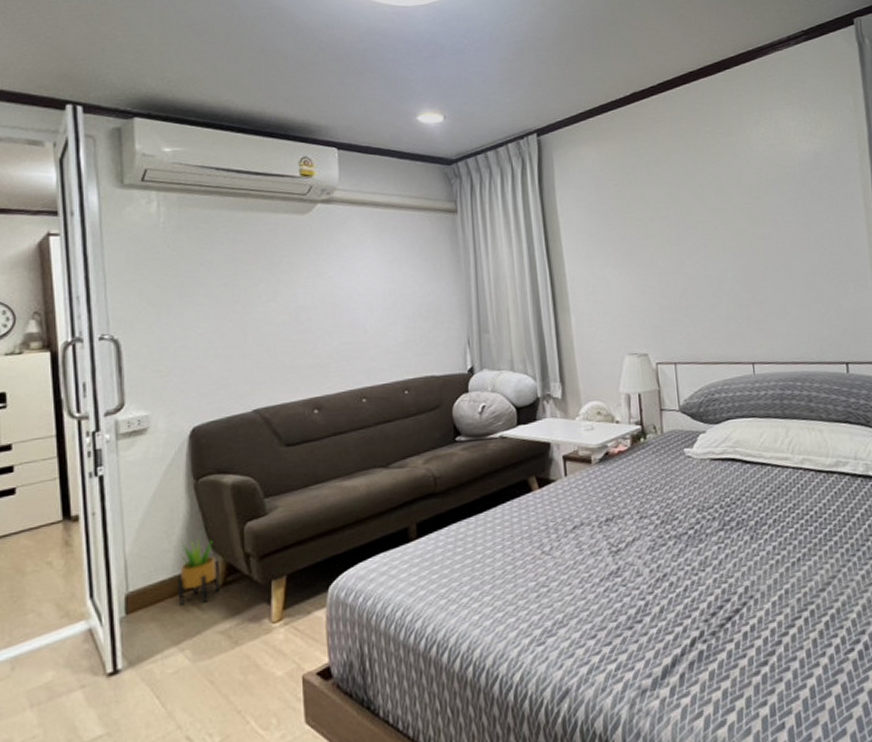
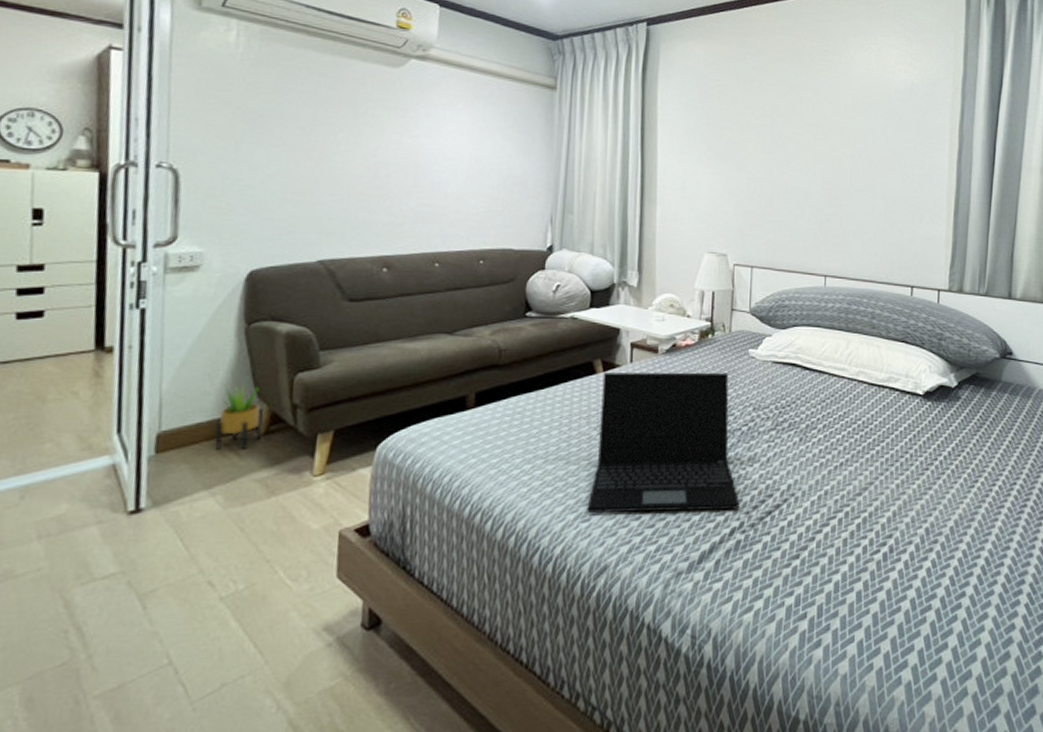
laptop: none [539,475,697,635] -> present [586,372,740,513]

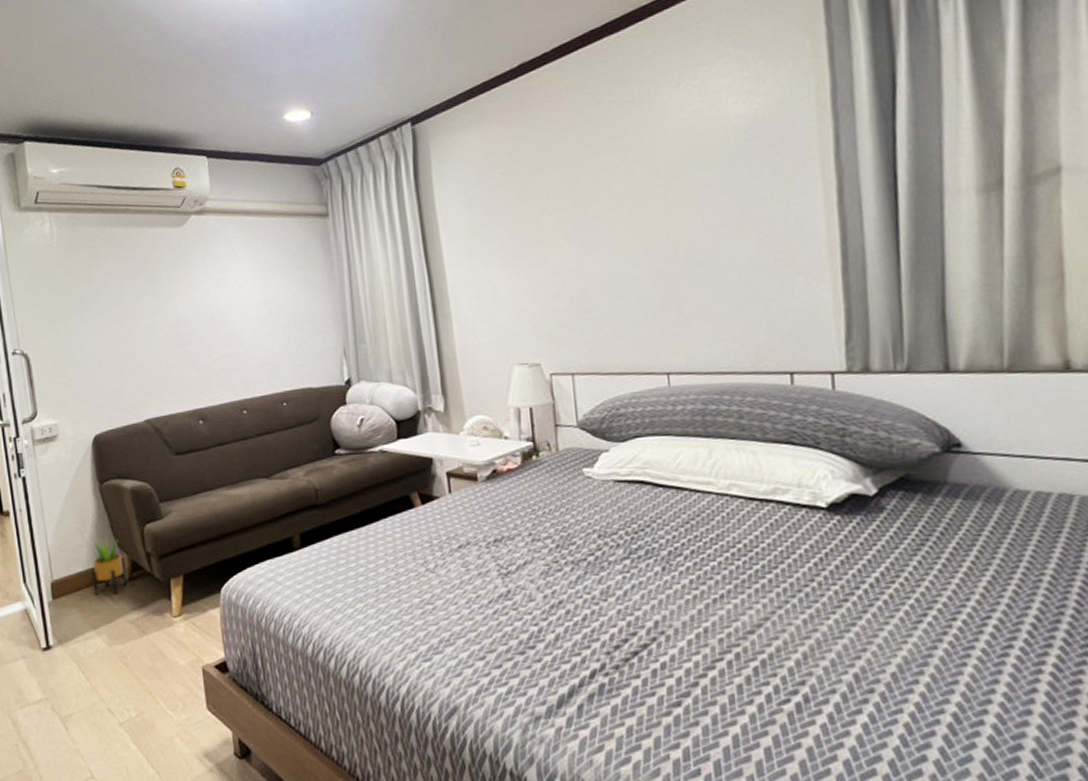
laptop: present [586,372,740,513] -> none [422,497,598,652]

